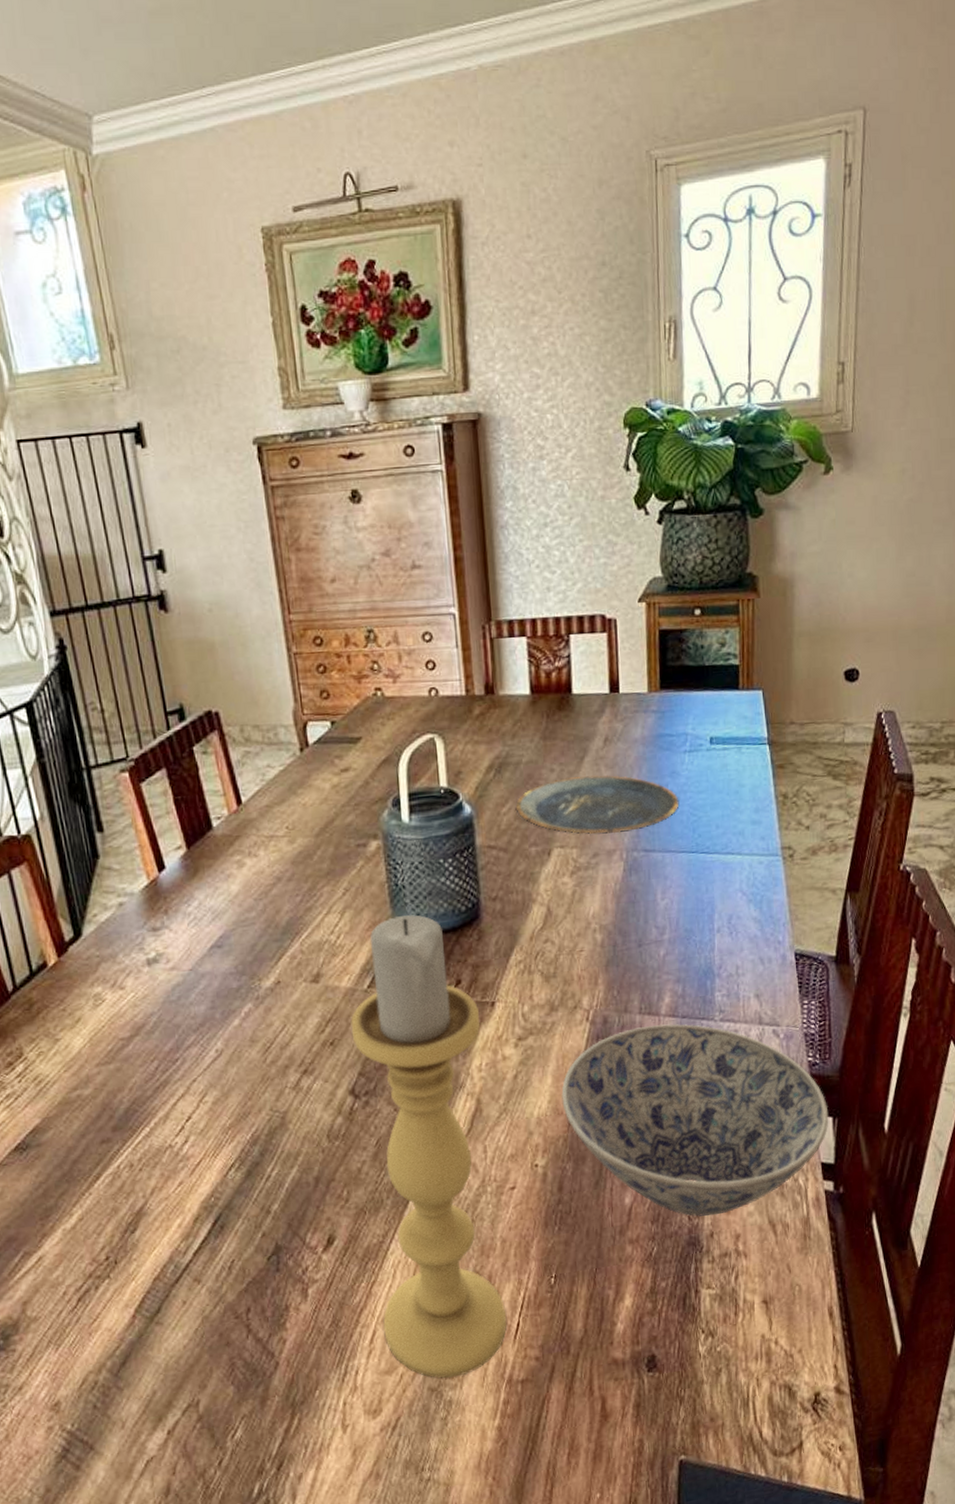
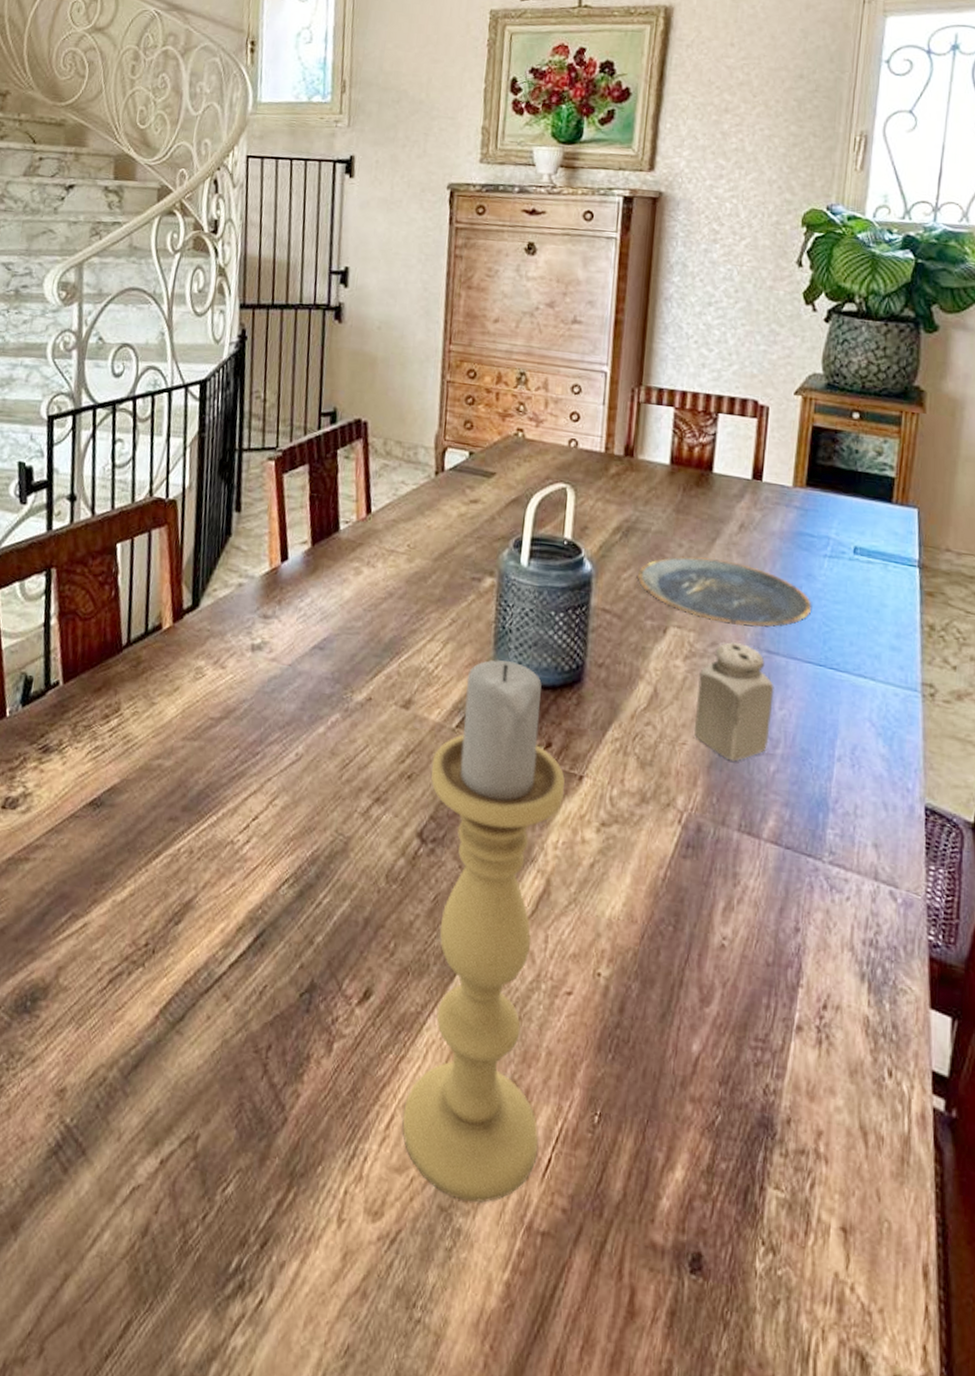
bowl: present [561,1024,829,1217] -> none [638,846,948,1099]
salt shaker: none [586,849,656,956] -> present [695,642,774,762]

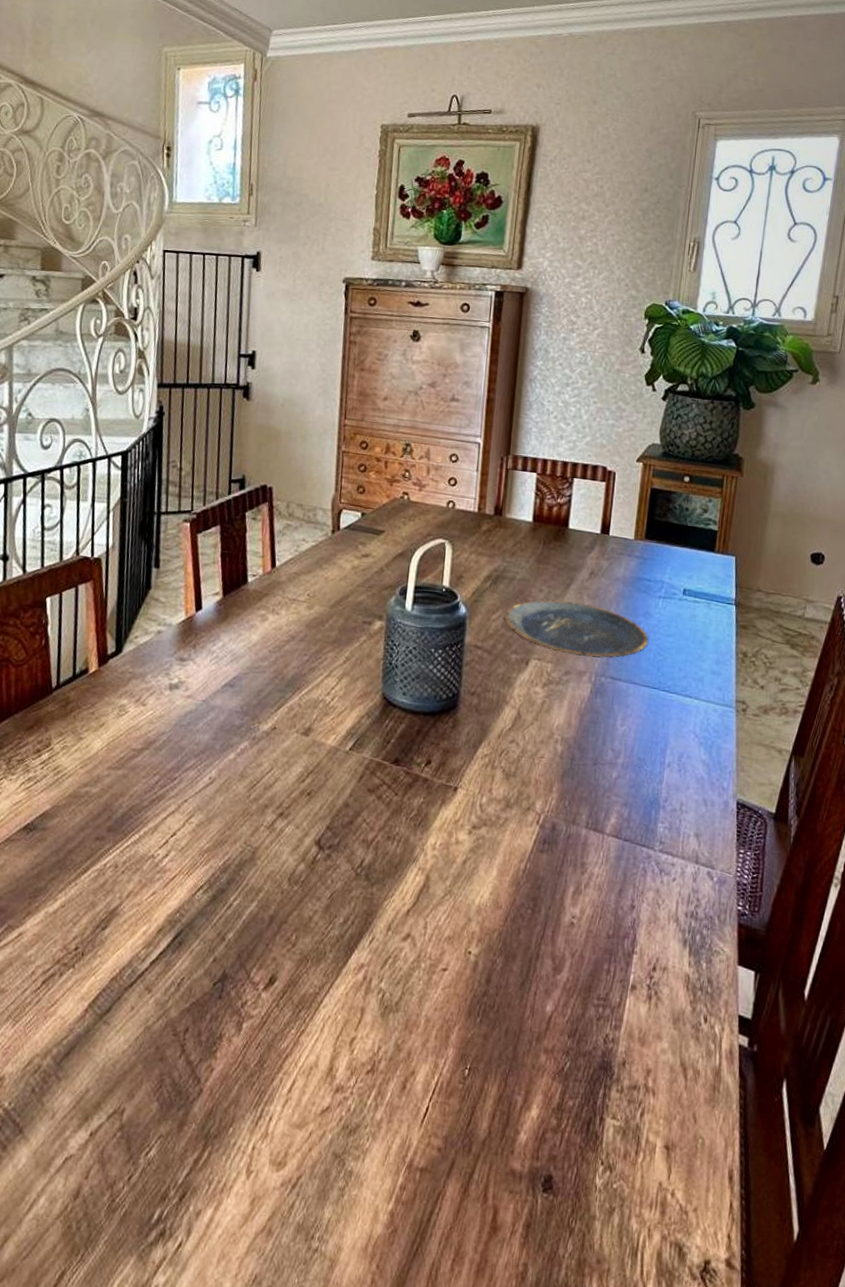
candle holder: present [402,659,565,1203] -> none [302,691,442,1149]
salt shaker: present [695,642,774,762] -> none [551,671,617,771]

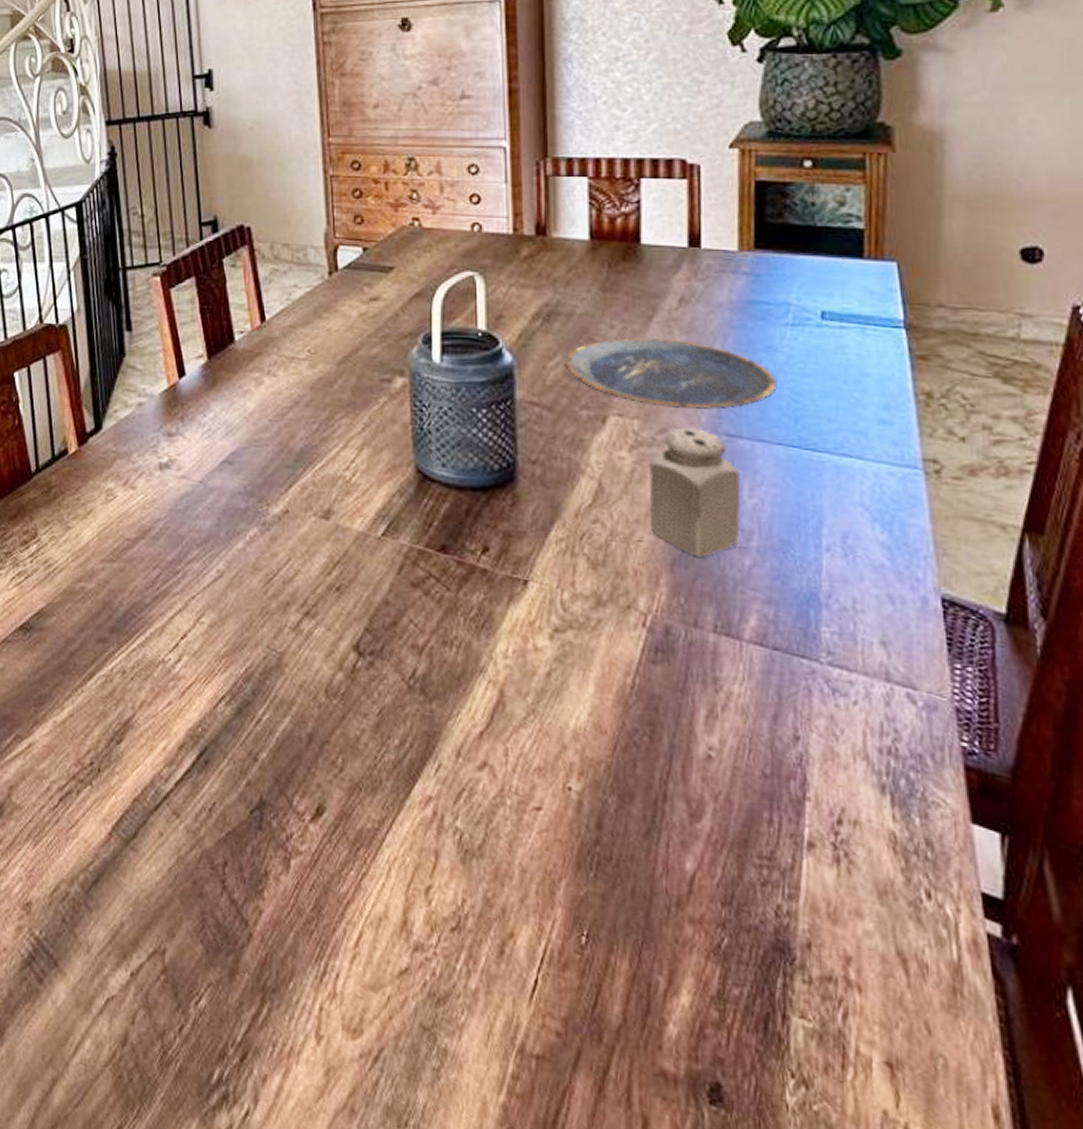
salt shaker: none [551,671,617,771] -> present [648,428,741,558]

